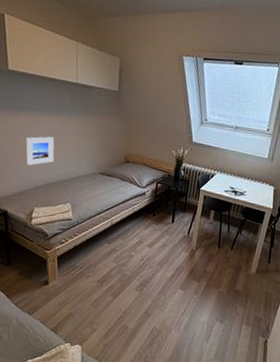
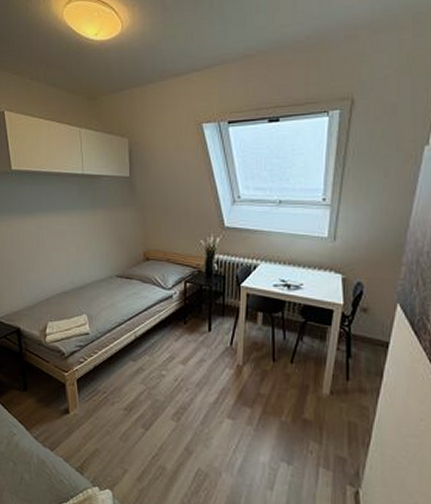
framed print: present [25,136,55,166] -> none [33,239,65,274]

